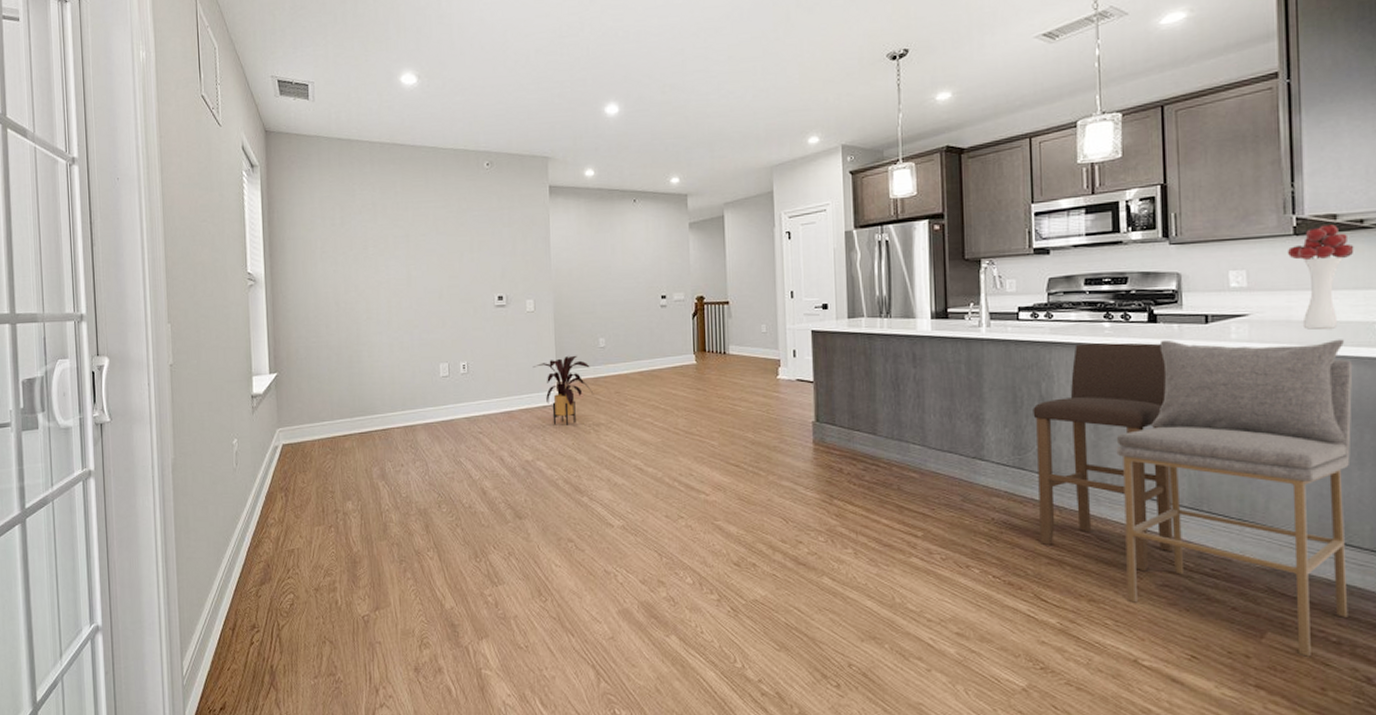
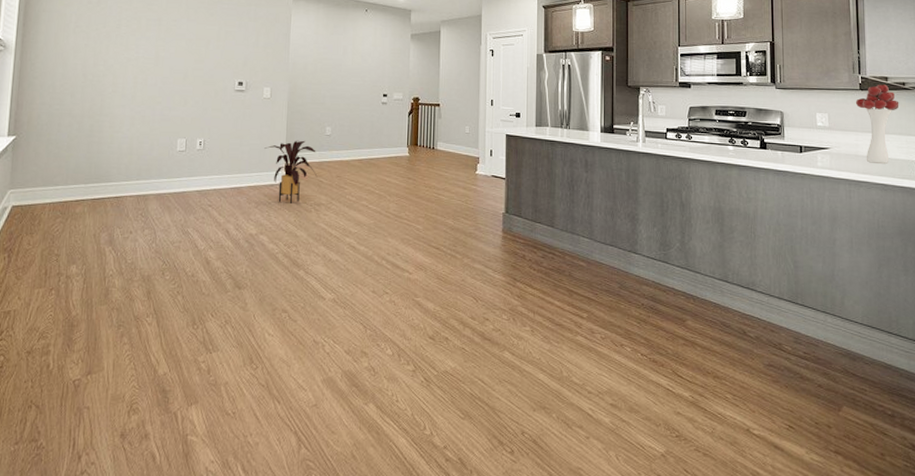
bar stool: present [1033,342,1174,572] -> none [675,162,777,353]
bar stool: present [1116,339,1353,657] -> none [736,163,900,427]

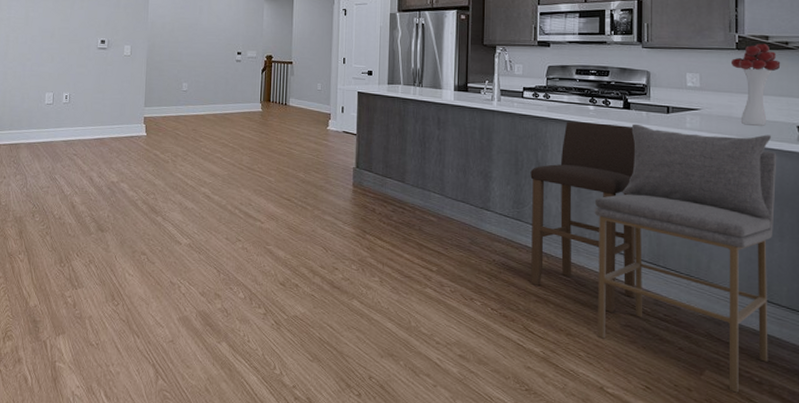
house plant: present [264,140,318,203] -> none [125,95,175,154]
bar stool: none [675,162,777,353] -> present [530,121,636,313]
bar stool: none [736,163,900,427] -> present [594,123,777,393]

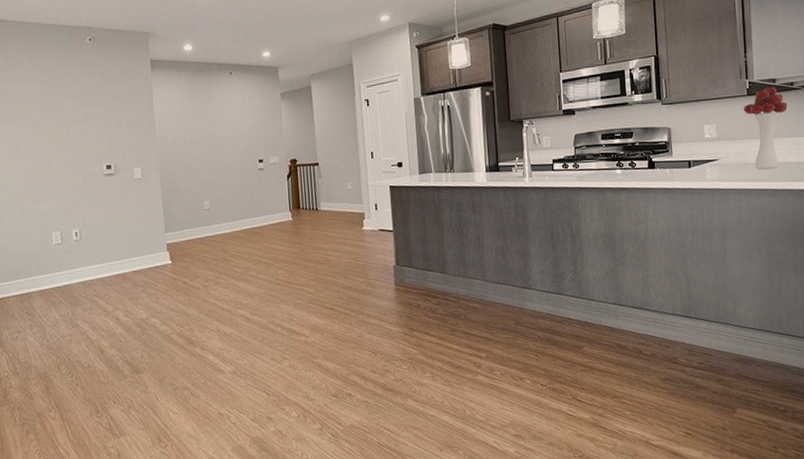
bar stool: present [530,121,636,313] -> none [566,185,672,370]
bar stool: present [594,123,777,393] -> none [628,176,791,424]

